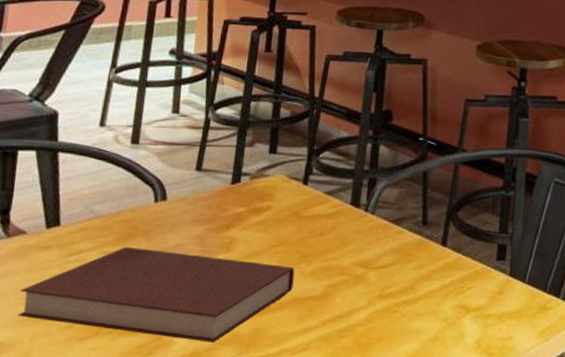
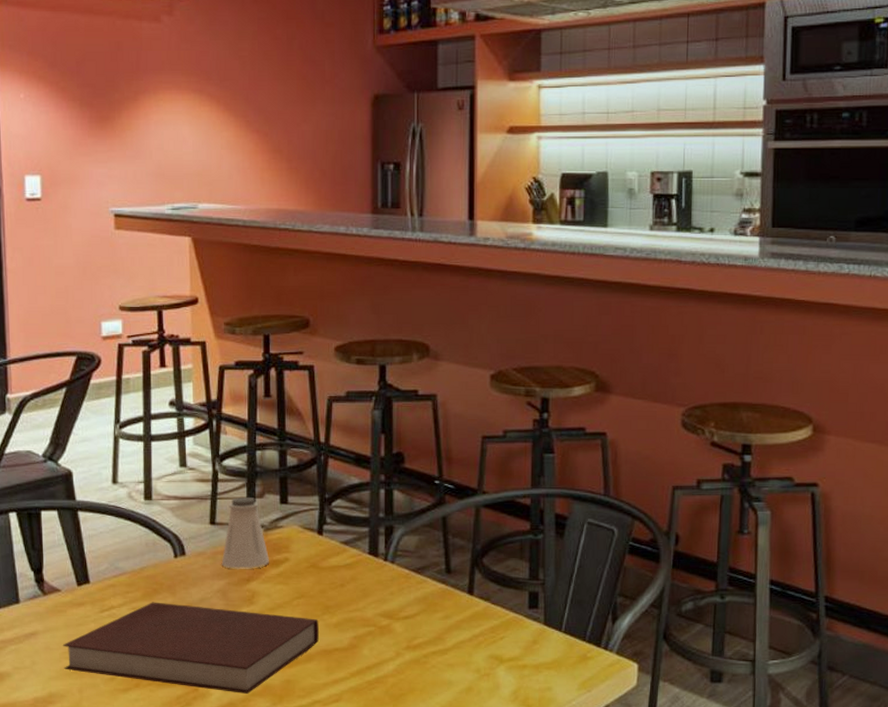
saltshaker: none [202,145,252,216] -> present [221,497,269,569]

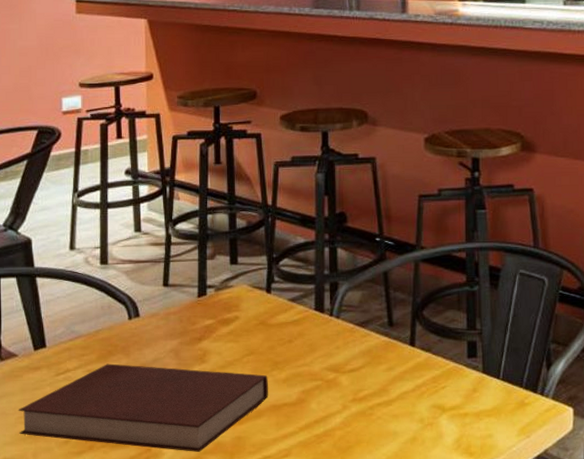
saltshaker: present [221,497,269,569] -> none [174,259,220,329]

